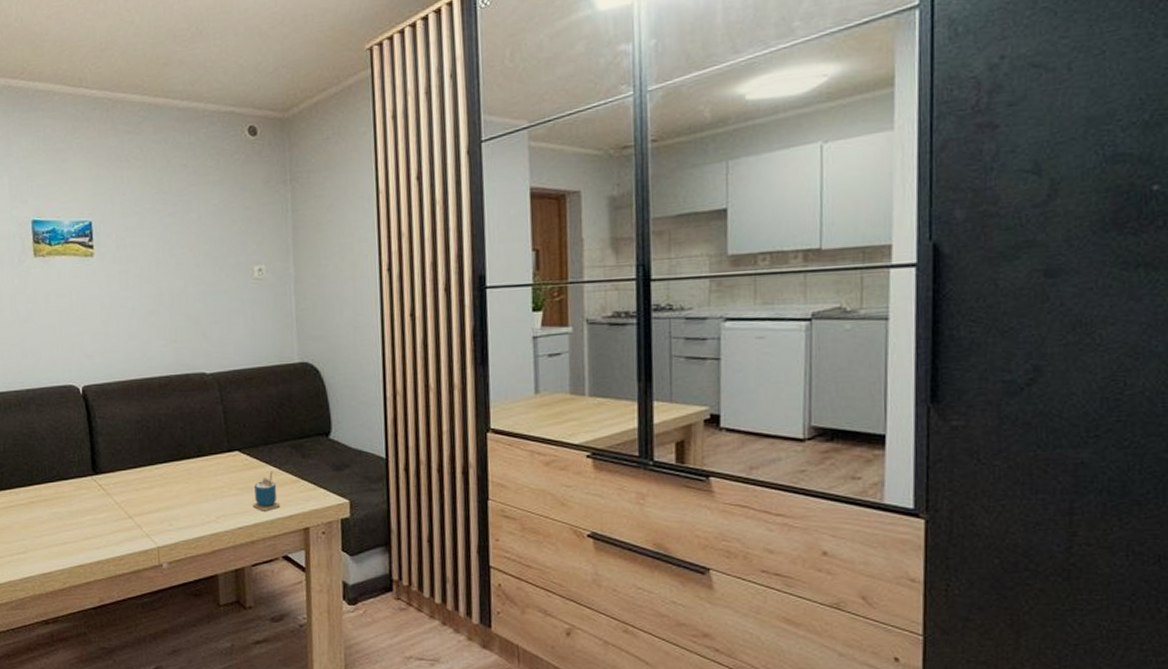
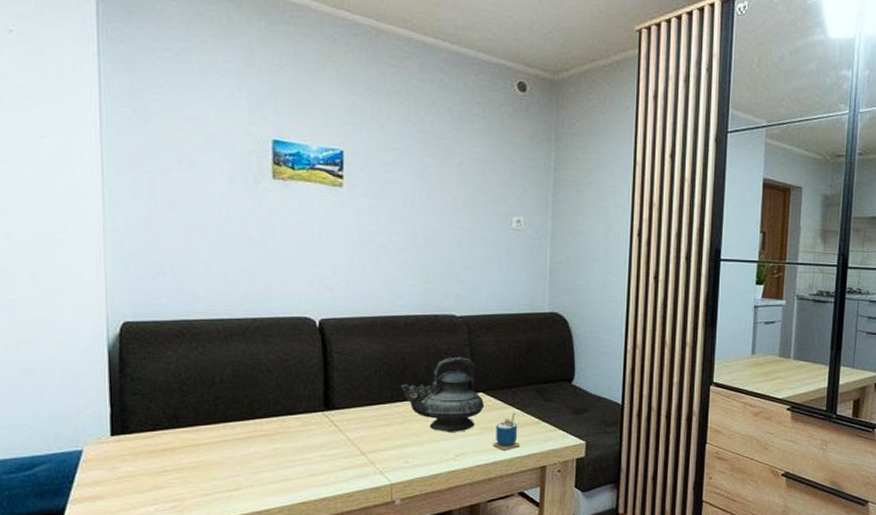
teapot: none [159,414,242,494] -> present [400,356,485,432]

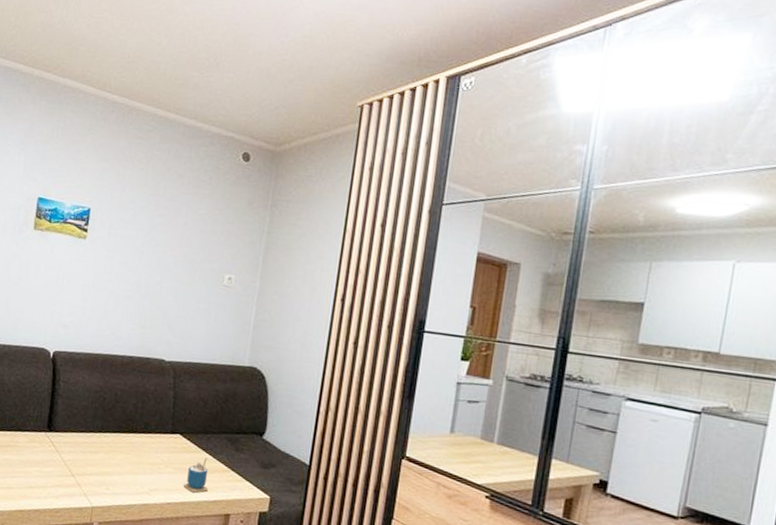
teapot: present [400,356,485,432] -> none [110,396,181,468]

